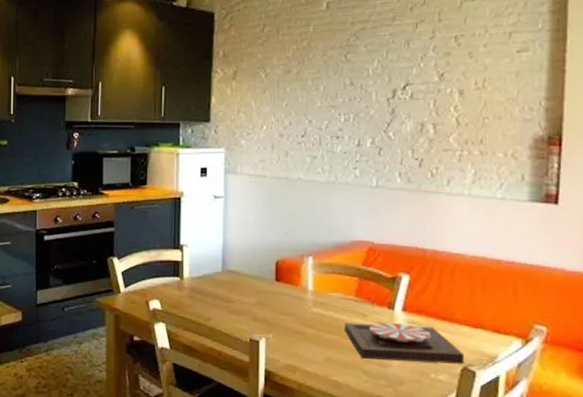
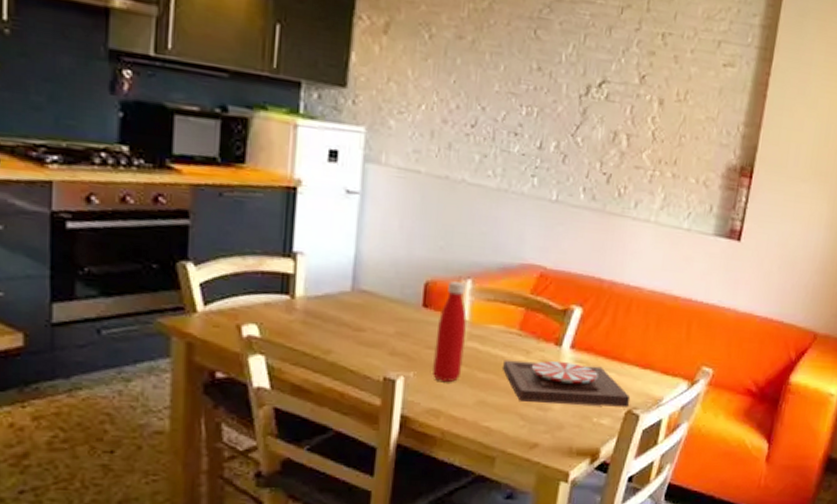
bottle: none [287,259,311,342] -> present [433,281,467,382]

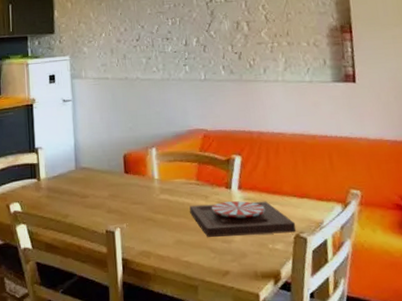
bottle: present [433,281,467,382] -> none [137,151,160,228]

